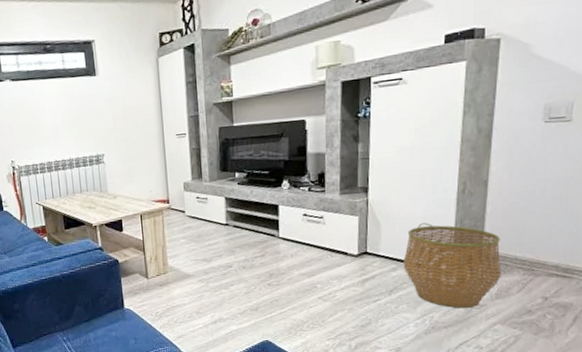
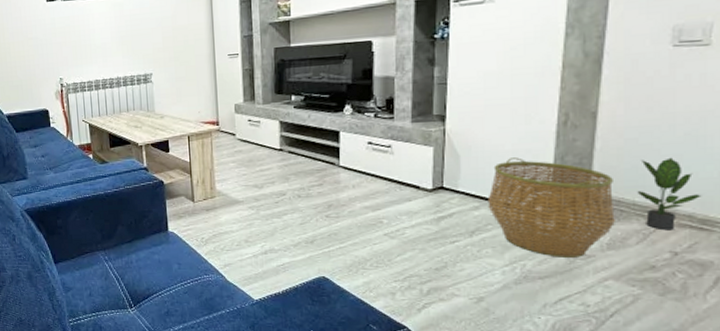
potted plant: none [518,217,565,280] -> present [637,157,702,231]

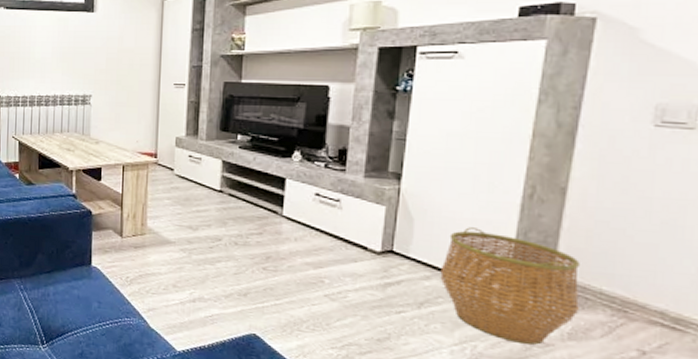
potted plant: present [637,157,702,231] -> none [604,245,677,327]

